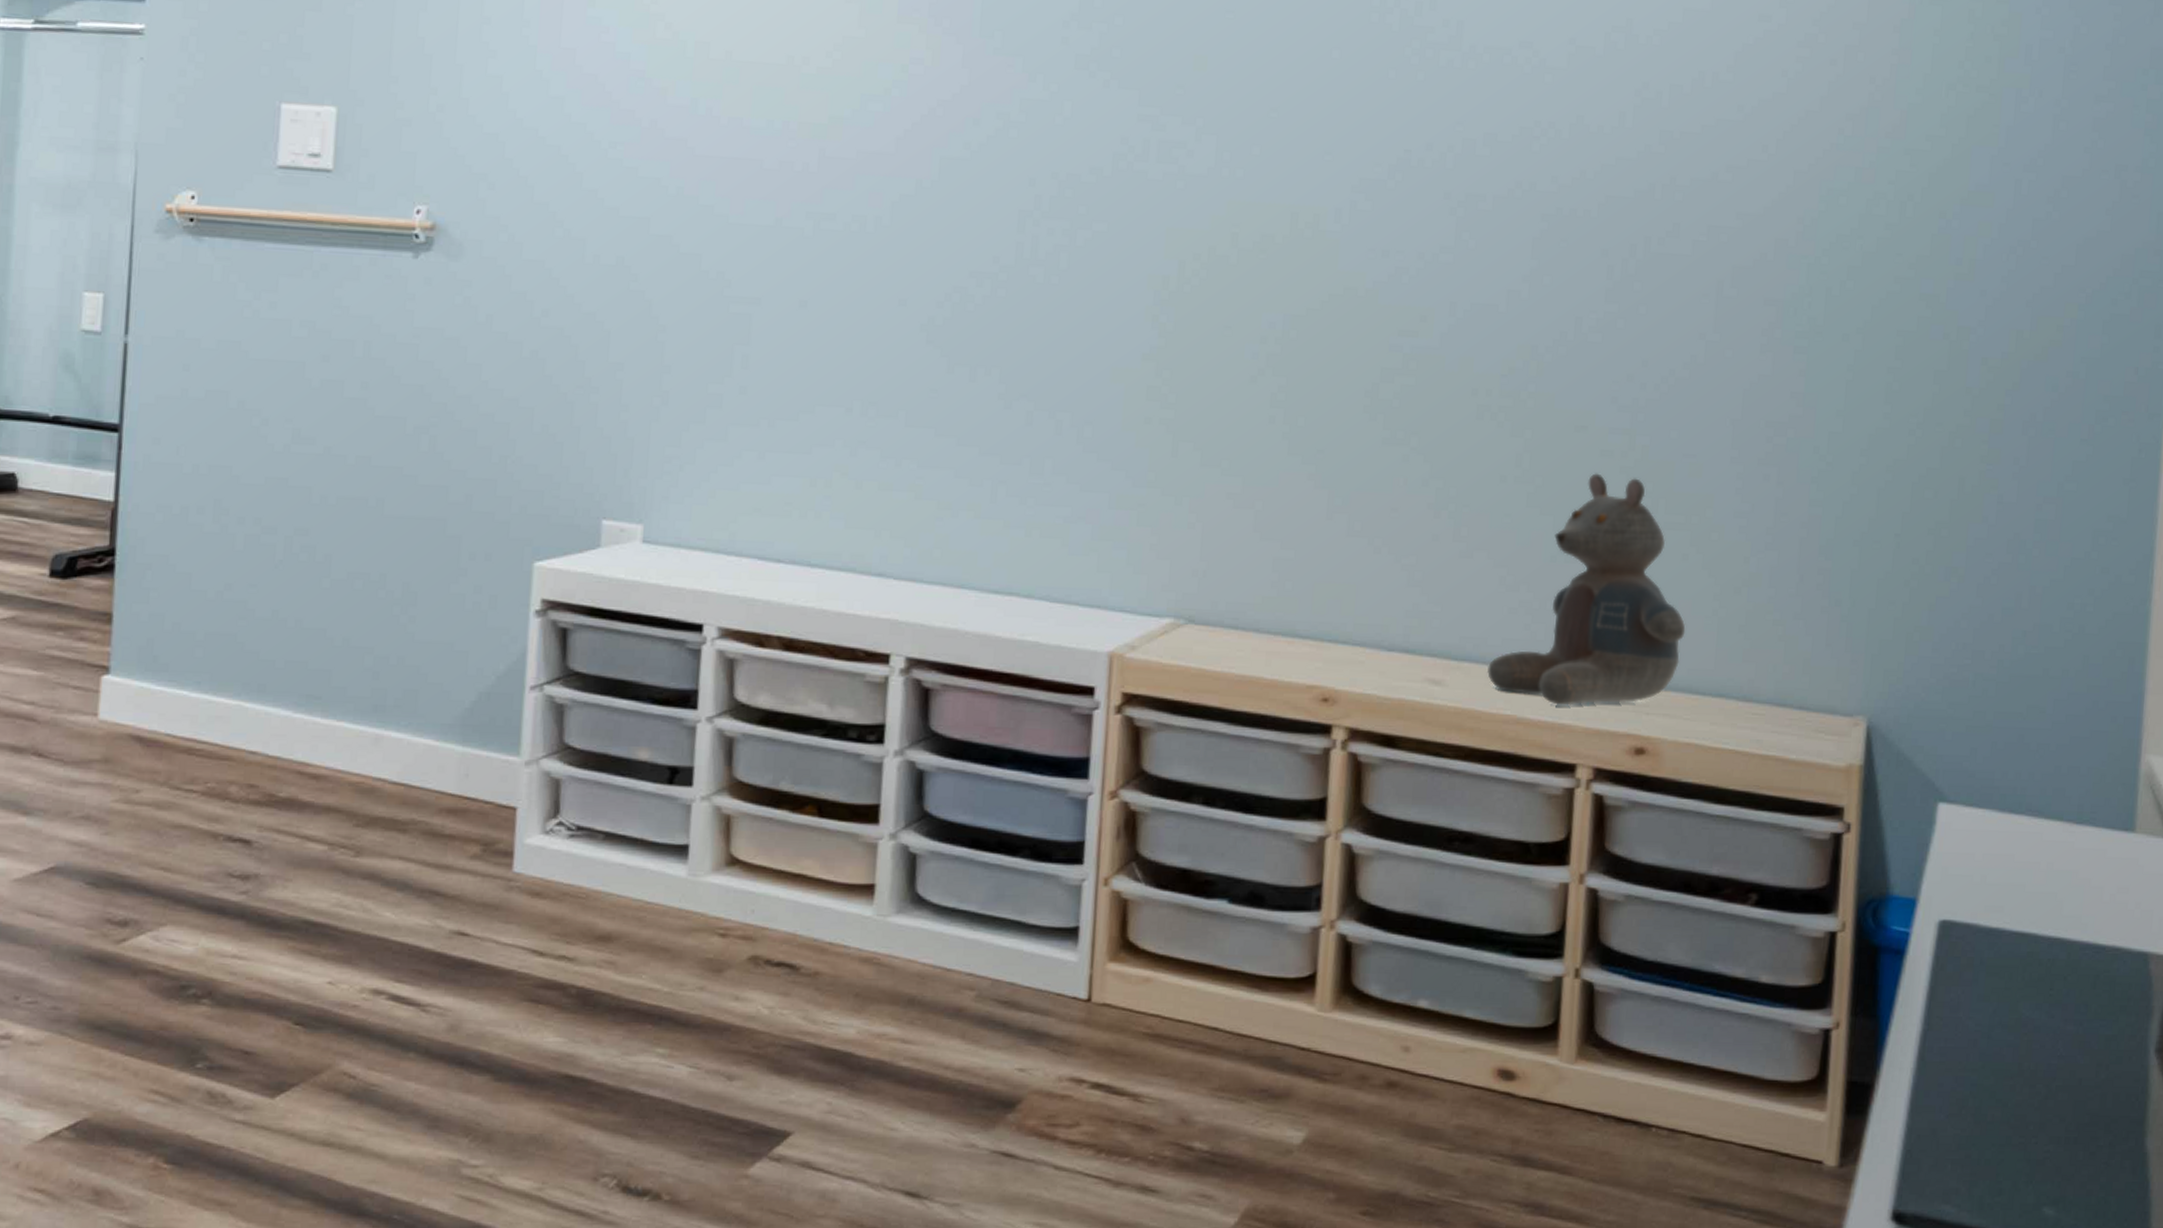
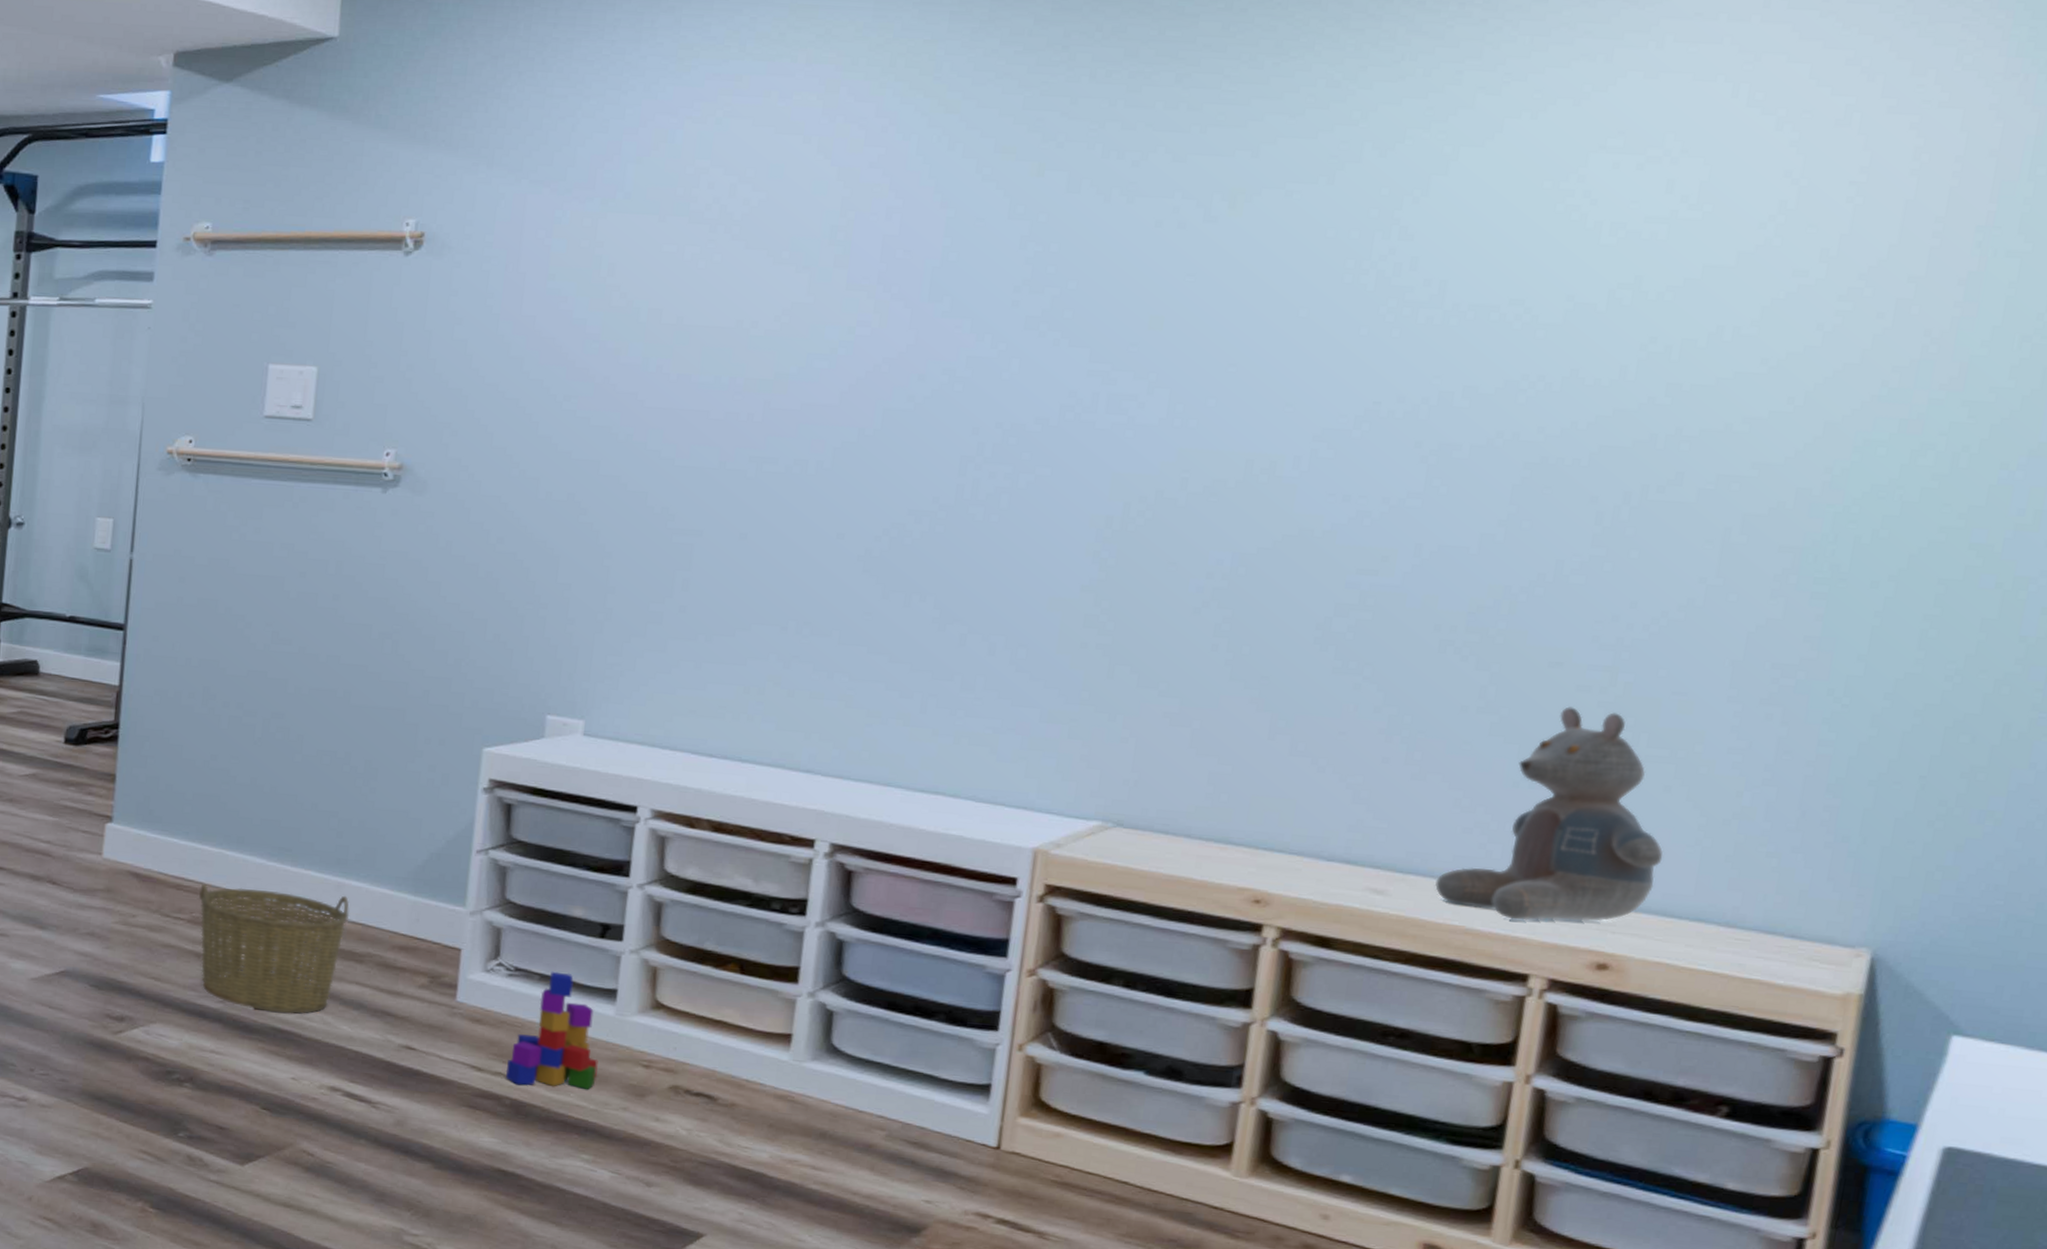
basket: none [214,744,390,902] -> present [198,883,350,1014]
toy blocks: none [570,828,671,970] -> present [505,971,598,1089]

